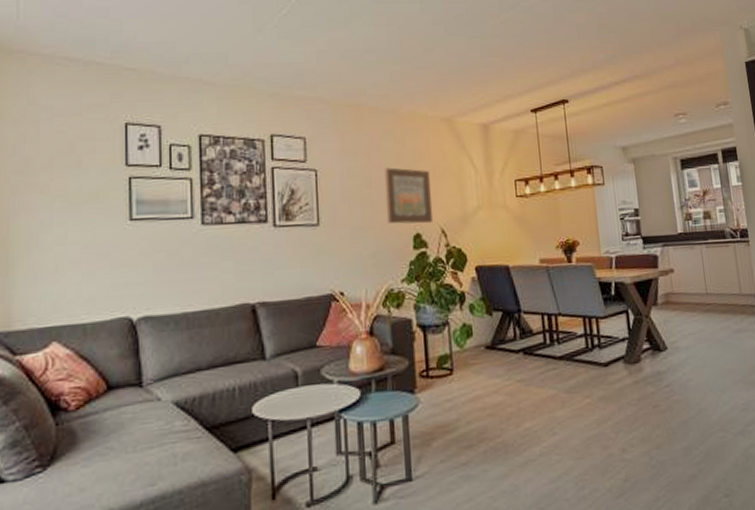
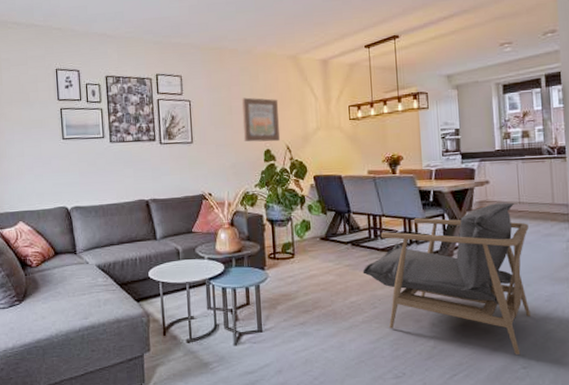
armchair: none [538,294,730,480] -> present [362,202,532,355]

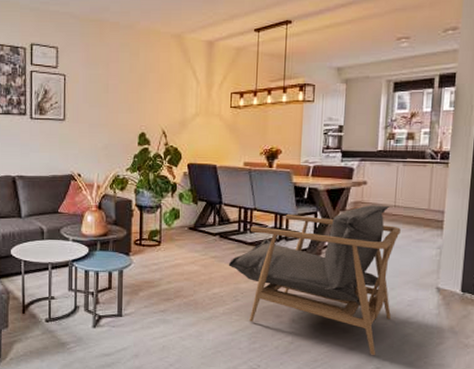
wall art: present [241,97,280,142] -> none [118,76,158,125]

